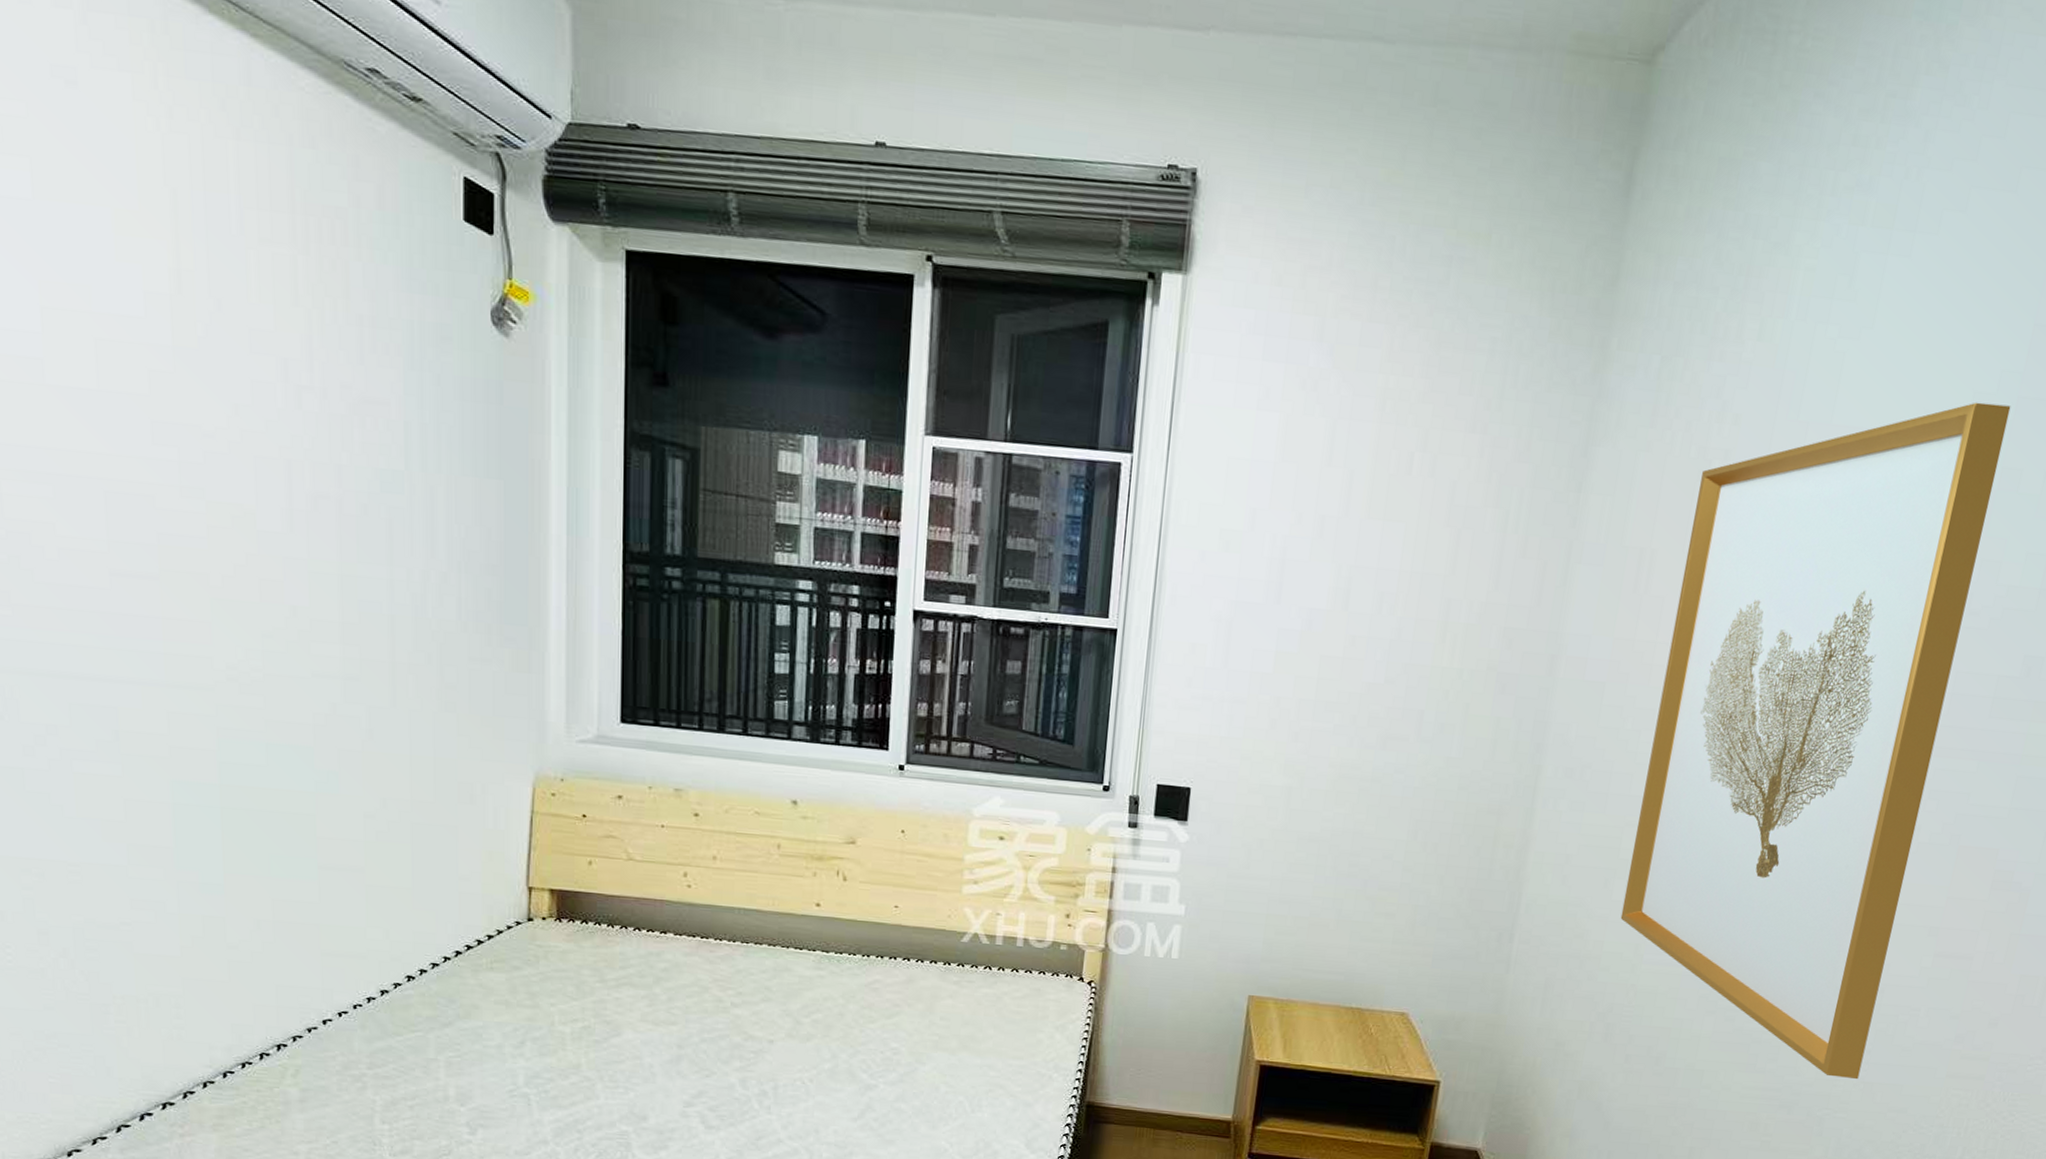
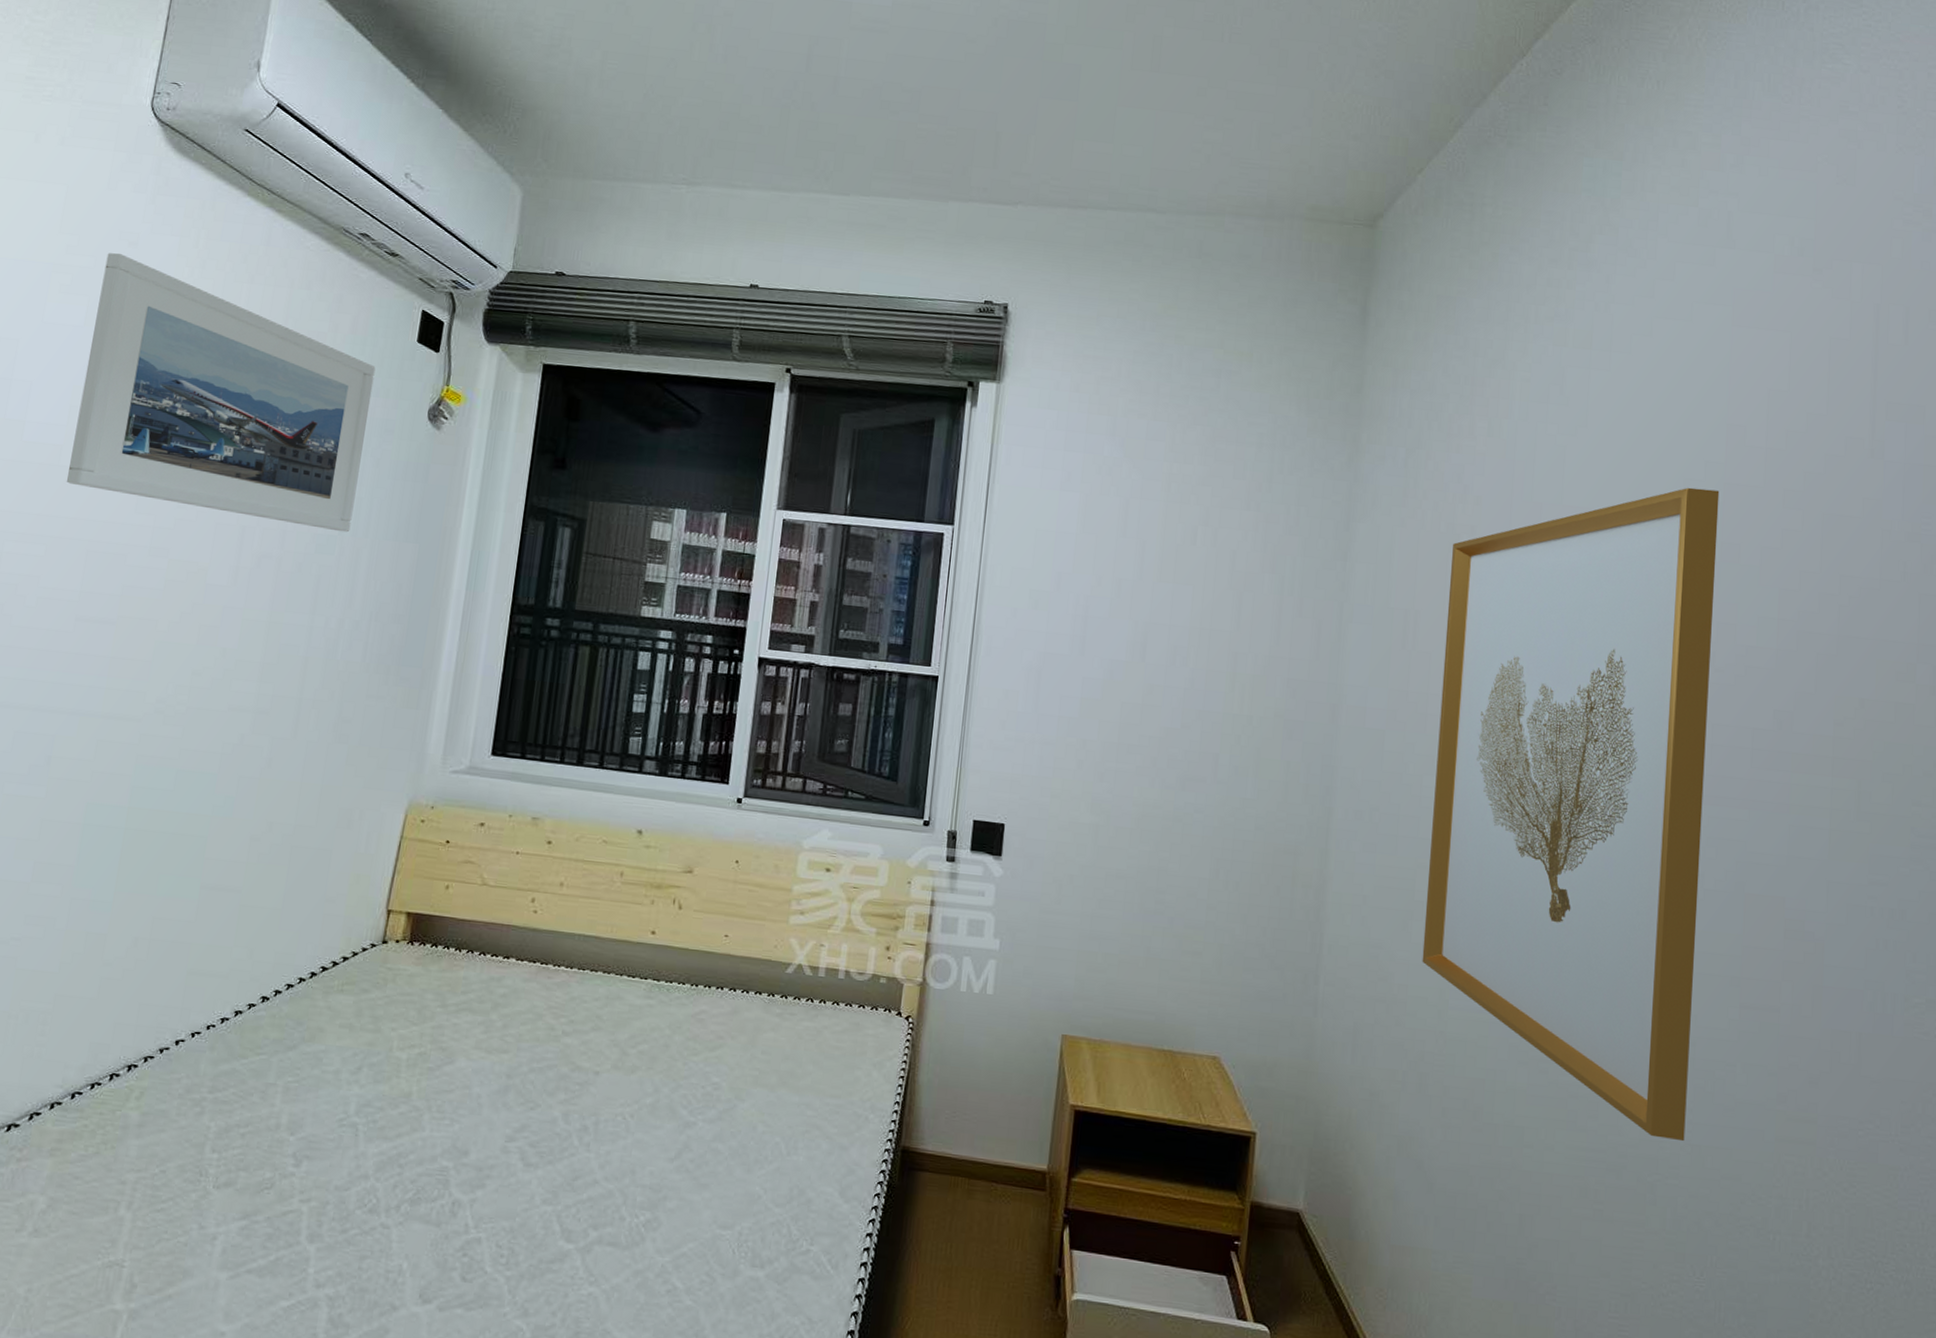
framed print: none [40,96,418,467] -> present [66,253,376,533]

